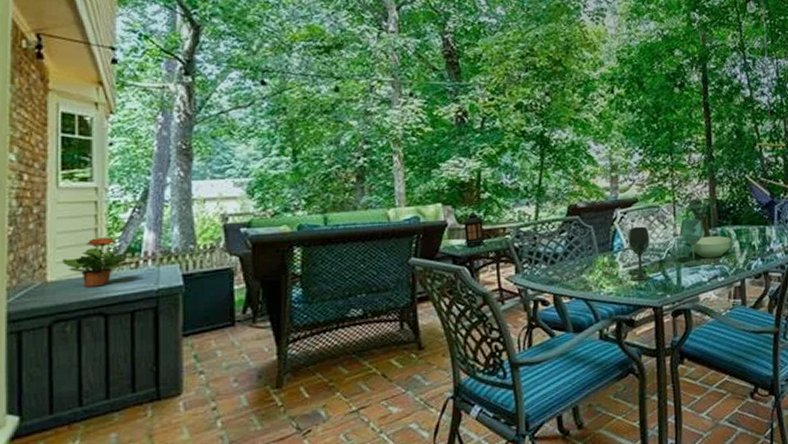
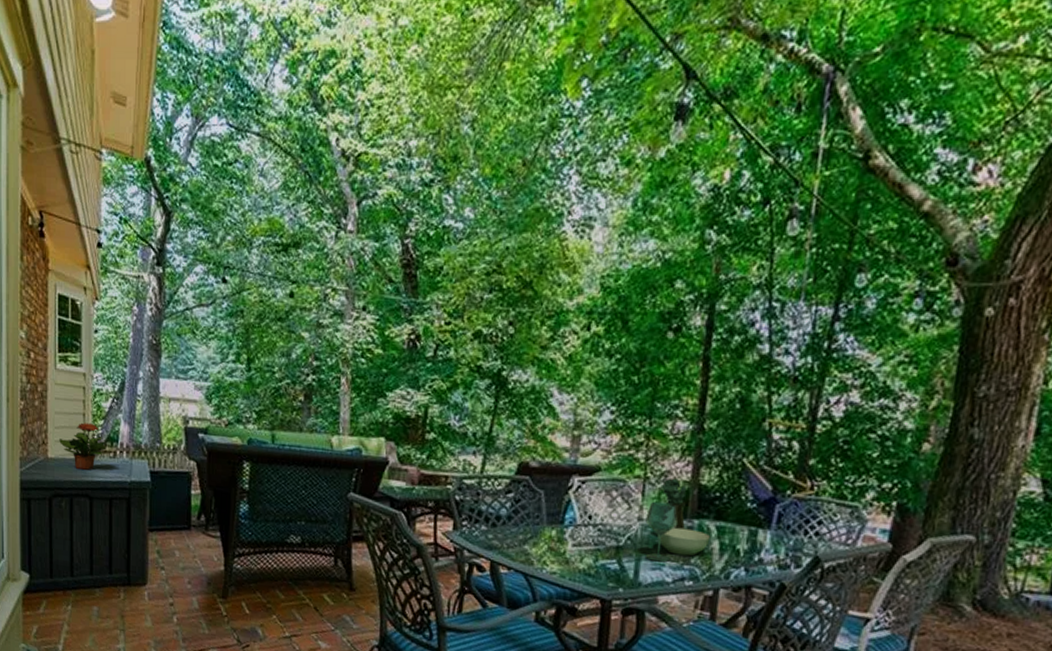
lantern: present [463,203,486,248] -> none [404,442,427,493]
wine glass: present [628,226,651,281] -> none [579,500,609,566]

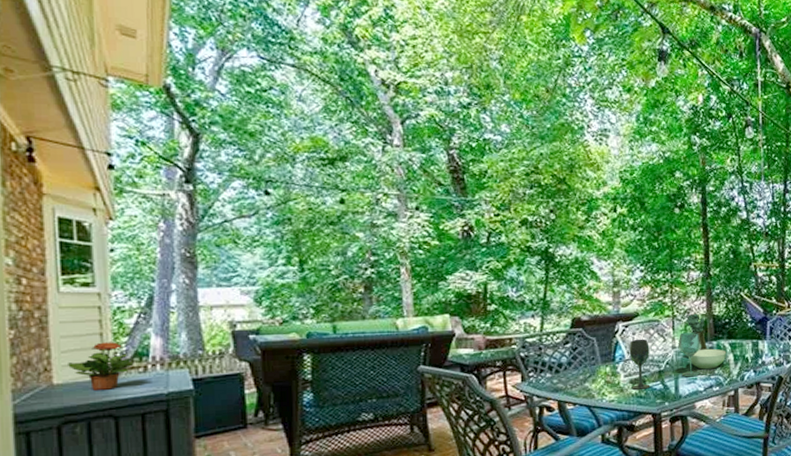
wine glass: none [579,500,609,566] -> present [629,339,651,390]

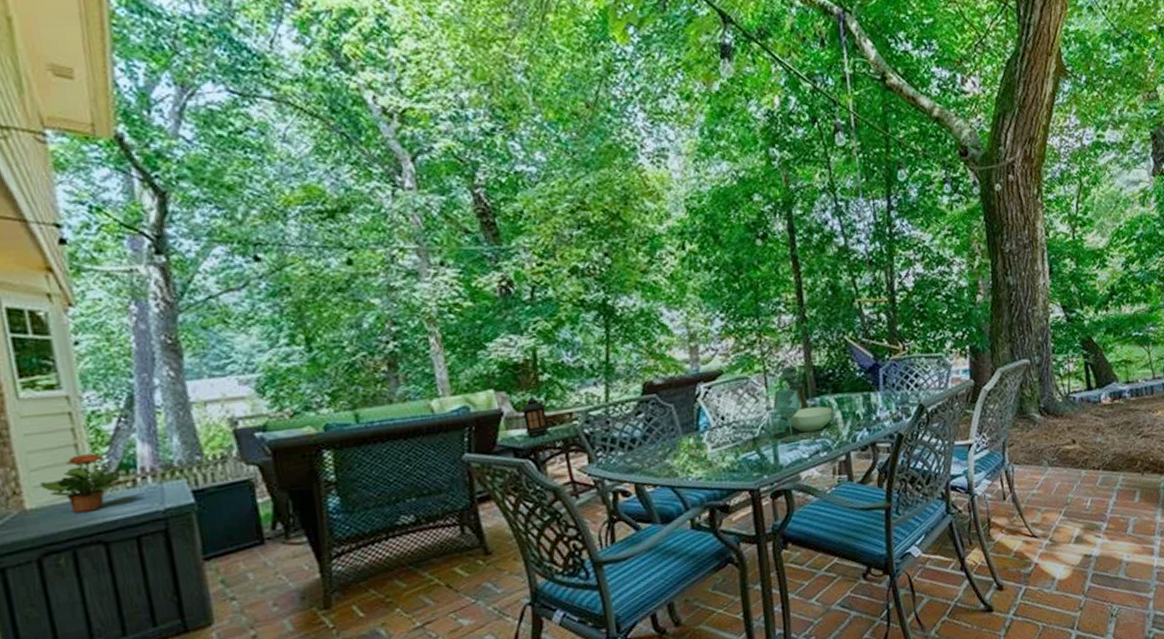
lantern: none [470,315,493,357] -> present [521,387,551,438]
wine glass: present [629,339,651,390] -> none [714,401,745,463]

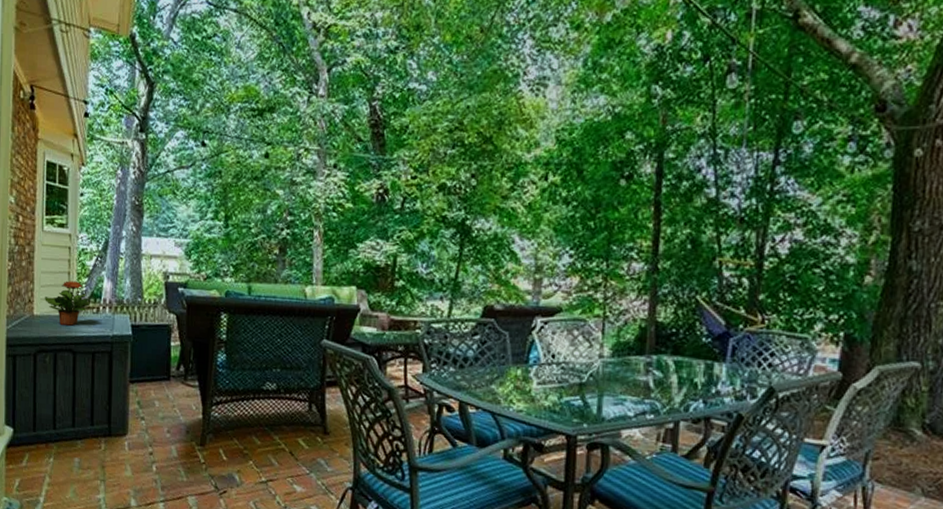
lantern: present [521,387,551,438] -> none [375,290,397,338]
wine glass: present [773,388,804,443] -> none [606,339,638,398]
vase: present [779,364,810,409] -> none [619,312,645,365]
bowl: present [786,406,833,433] -> none [617,363,669,391]

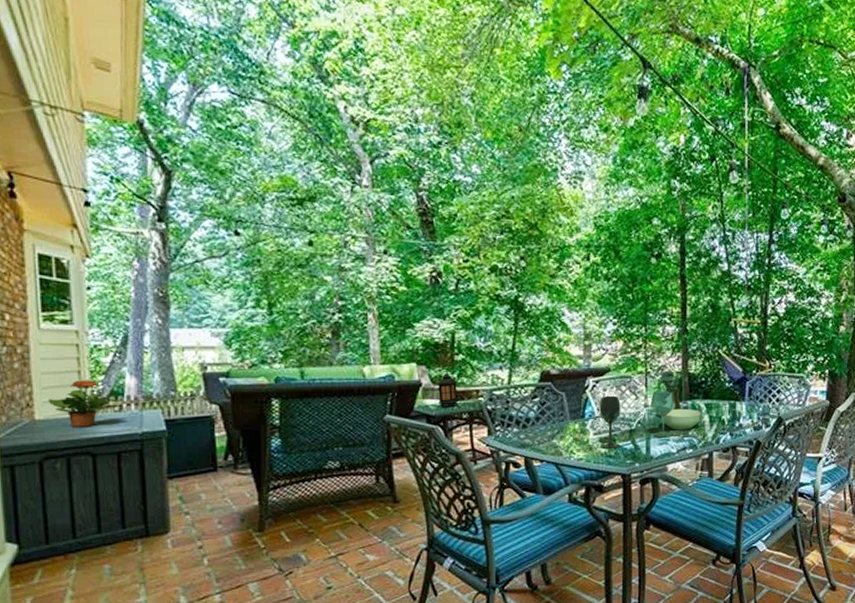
lantern: none [375,290,397,338] -> present [437,365,460,408]
wine glass: none [544,340,571,403] -> present [599,395,621,448]
wine glass: none [606,339,638,398] -> present [650,390,676,438]
bowl: none [617,363,669,391] -> present [660,408,702,430]
vase: none [619,312,645,365] -> present [659,368,682,410]

